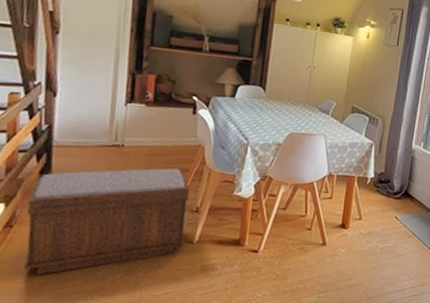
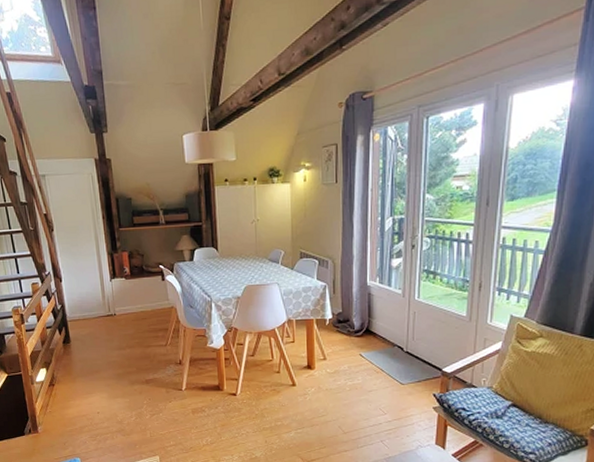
bench: present [24,168,189,274] -> none [60,329,176,420]

